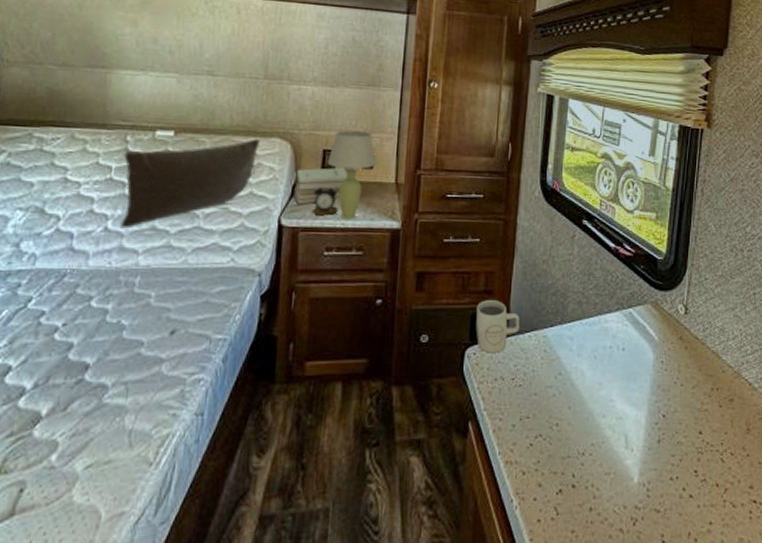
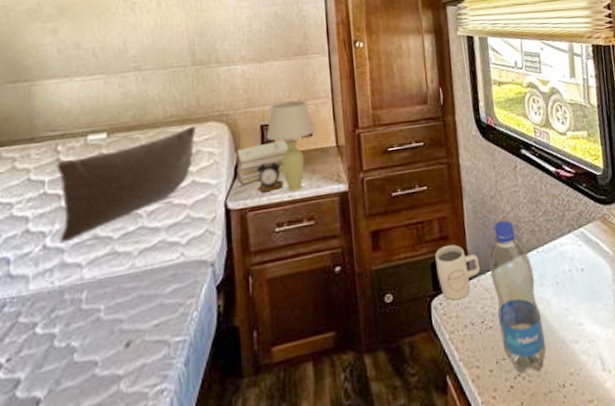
bottle: none [529,287,573,436] -> present [489,220,546,374]

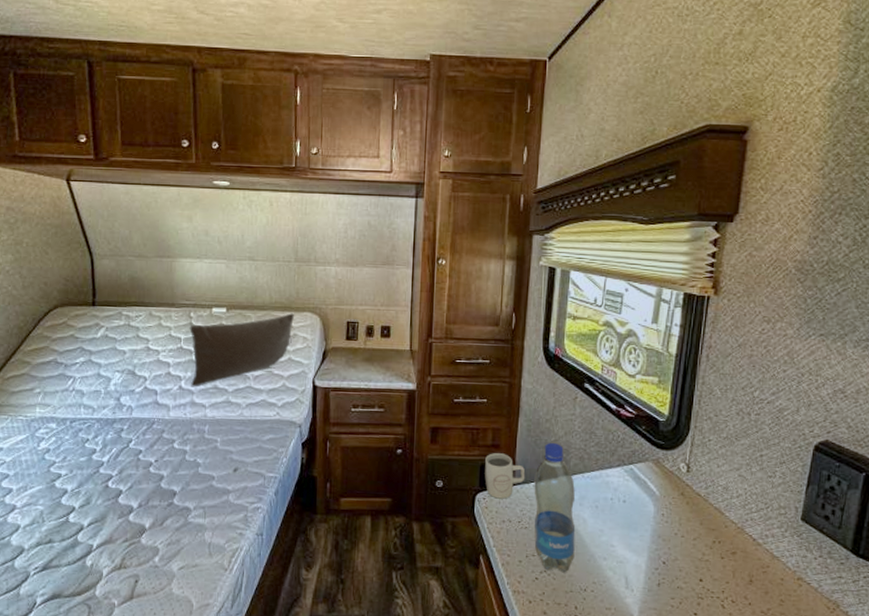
books: present [236,140,289,185] -> none [323,337,369,369]
alarm clock: present [256,159,284,193] -> none [339,352,362,379]
table lamp: present [266,100,316,192] -> none [351,305,393,382]

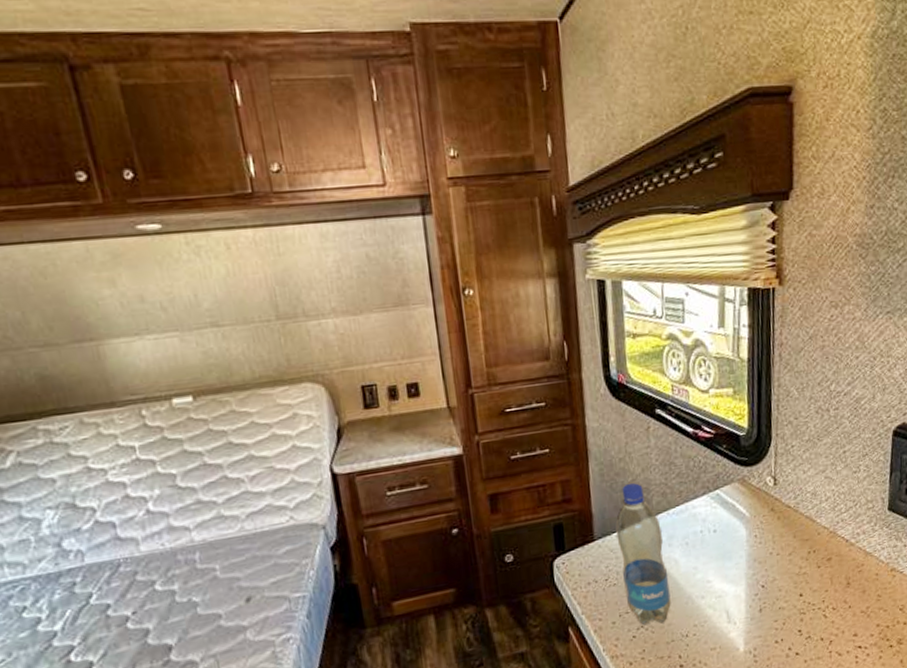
pillow: present [189,313,295,387] -> none [144,387,293,508]
mug: present [485,453,526,499] -> none [558,507,606,560]

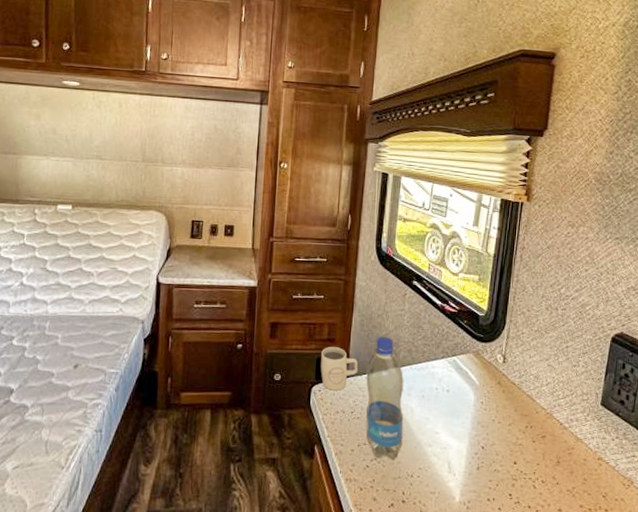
mug: none [558,507,606,560] -> present [320,347,358,391]

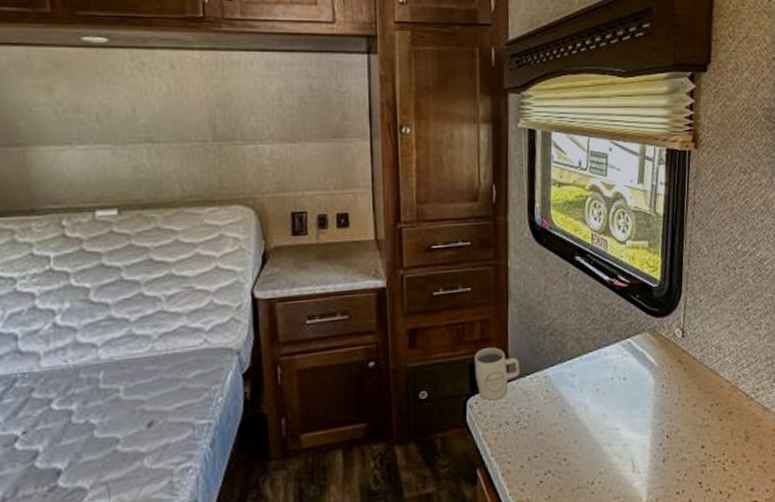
bottle: present [365,337,404,460] -> none [530,327,579,471]

